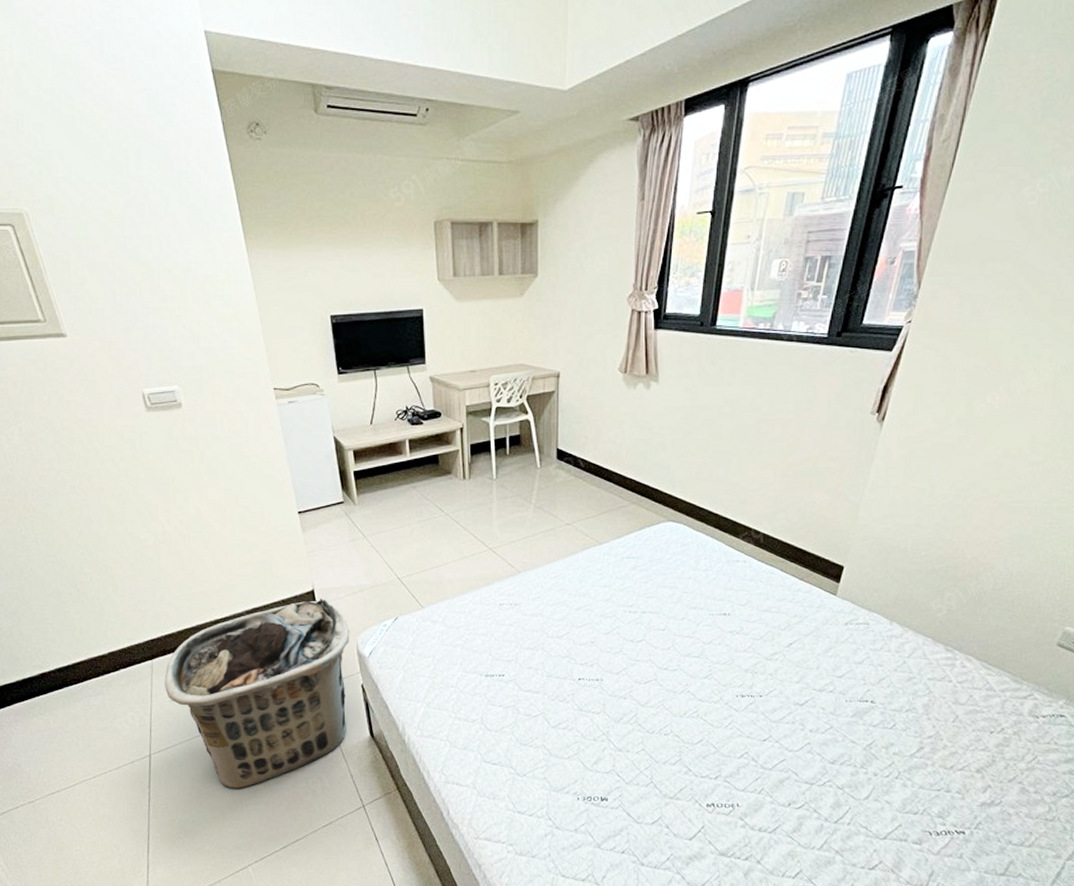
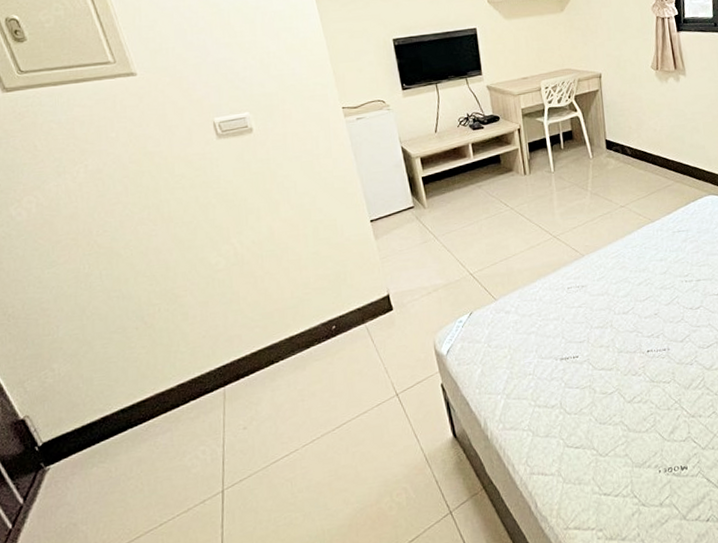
clothes hamper: present [164,599,350,789] -> none [238,302,429,516]

